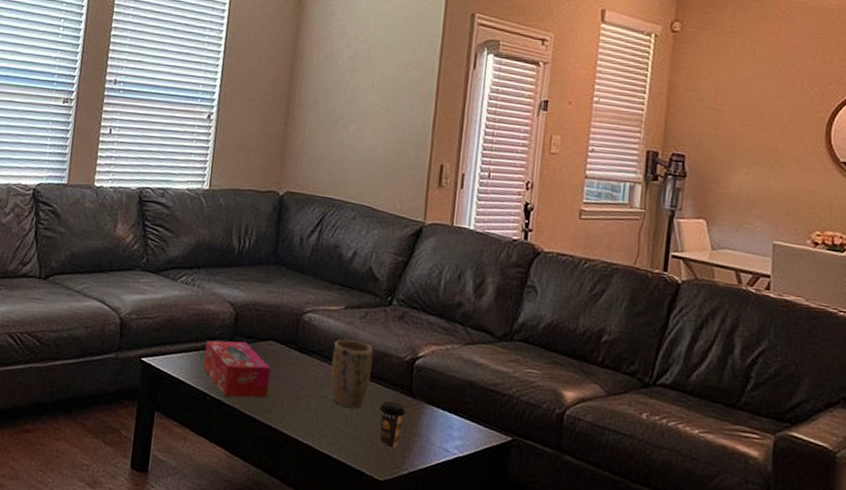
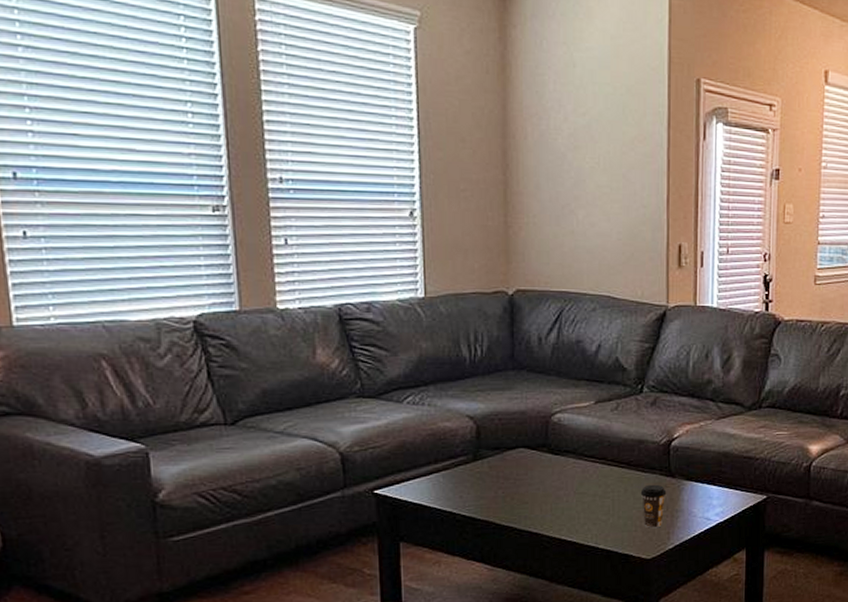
tissue box: present [204,340,271,398] -> none [448,455,524,513]
plant pot: present [330,339,373,409] -> none [587,433,629,498]

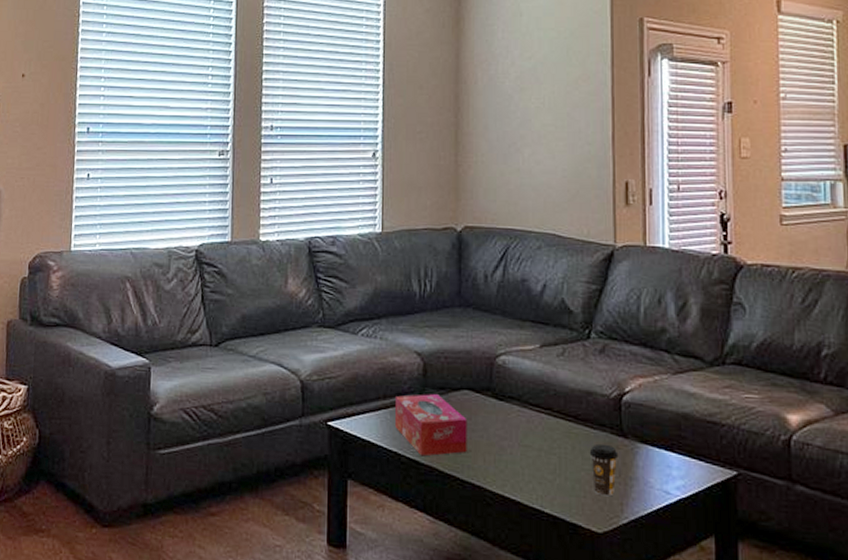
tissue box: none [448,455,524,513] -> present [395,394,467,457]

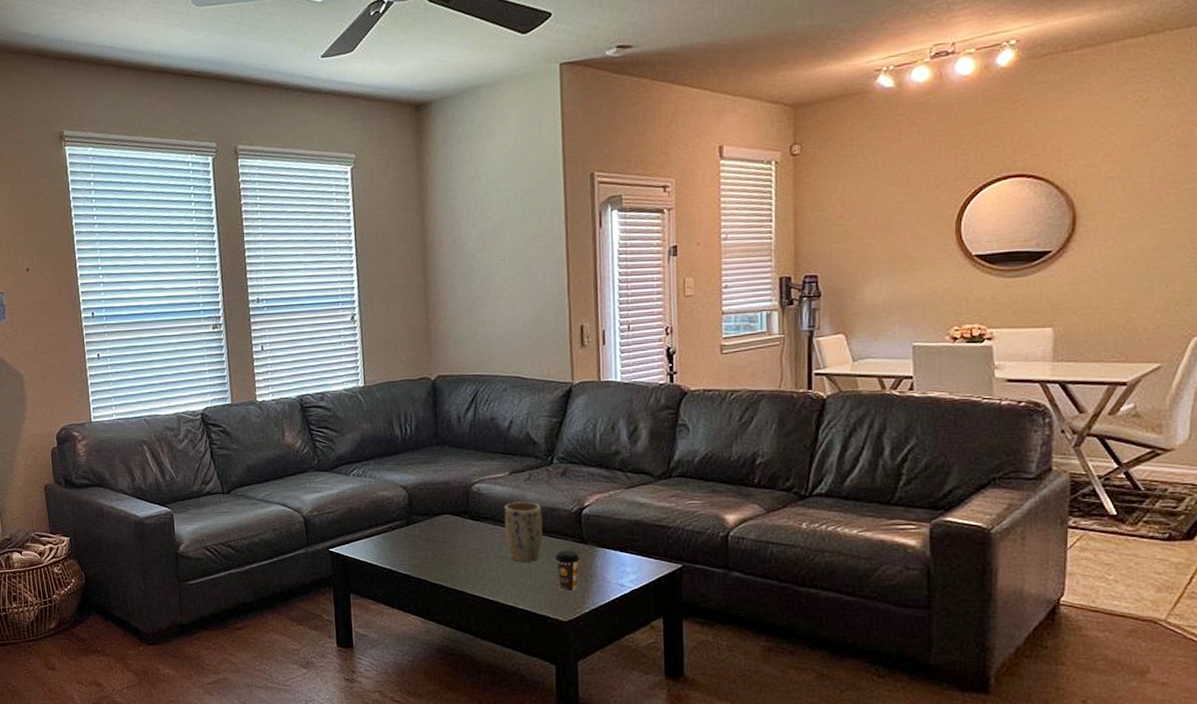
tissue box: present [395,394,467,457] -> none [386,520,450,571]
plant pot: none [532,380,576,455] -> present [504,502,543,562]

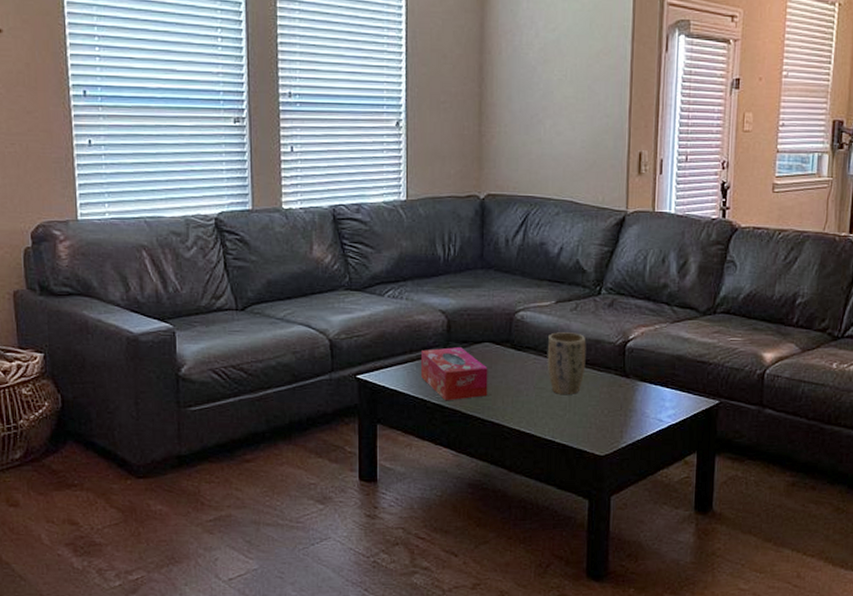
tissue box: none [386,520,450,571] -> present [421,347,488,401]
coffee cup: present [555,550,580,592] -> none [595,383,621,426]

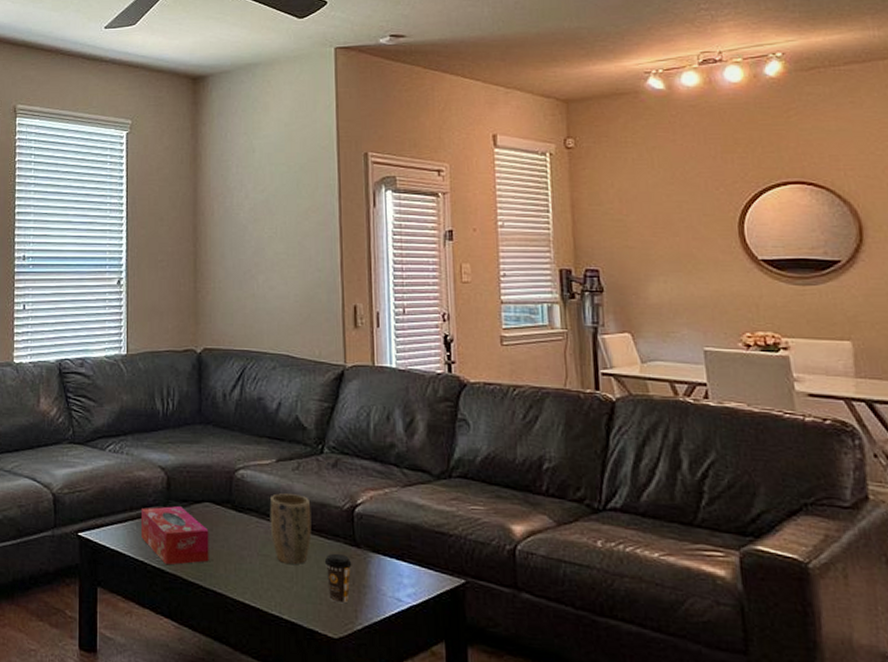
coffee cup: none [595,383,621,426] -> present [324,553,352,604]

